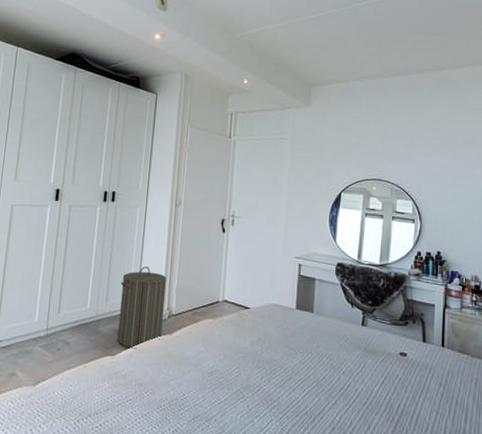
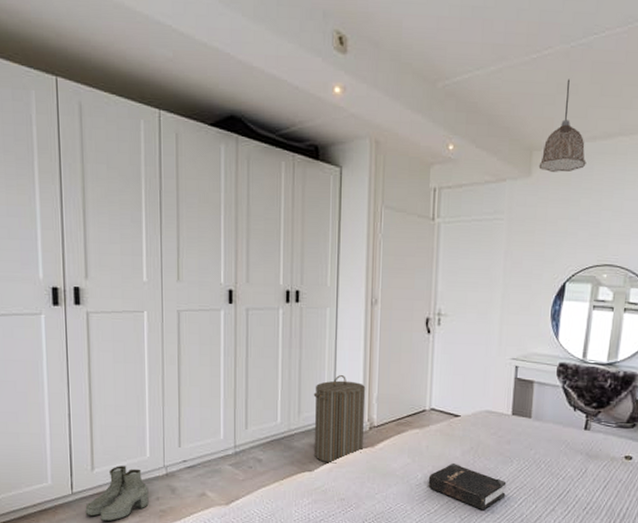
hardback book: none [219,353,292,402] -> present [428,463,507,511]
pendant lamp: none [316,34,355,103] -> present [539,79,587,172]

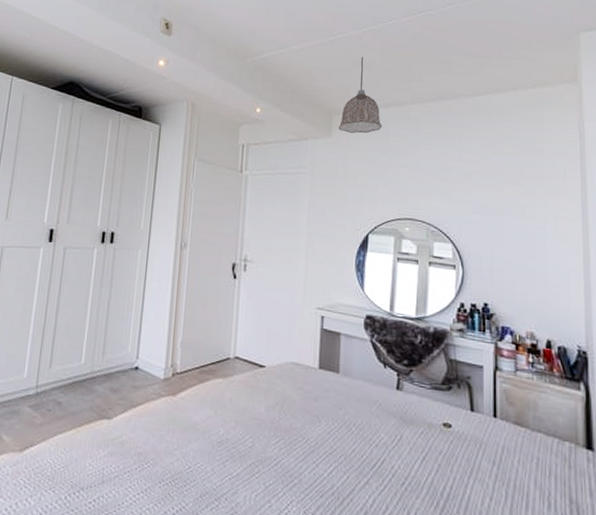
laundry hamper: present [313,375,366,464] -> none [115,317,171,412]
hardback book: present [428,463,507,511] -> none [230,420,315,478]

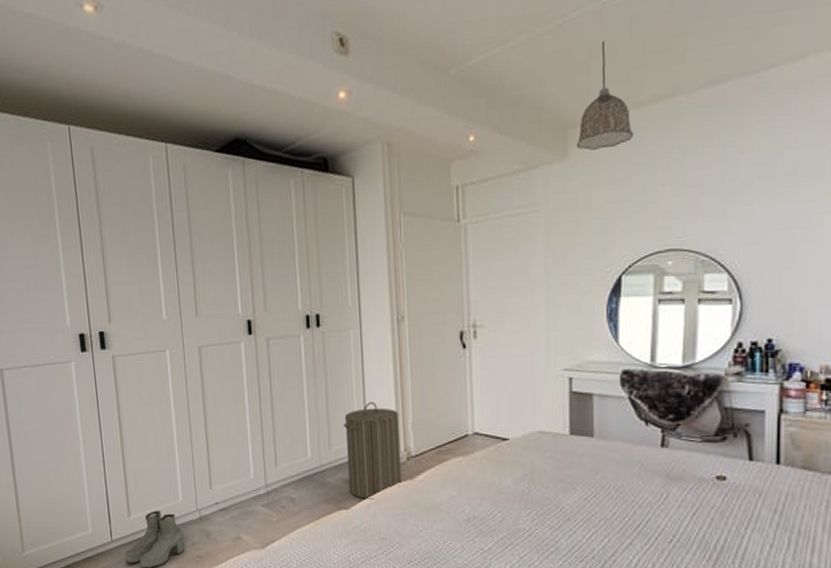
laundry hamper: none [115,317,171,412] -> present [343,402,401,500]

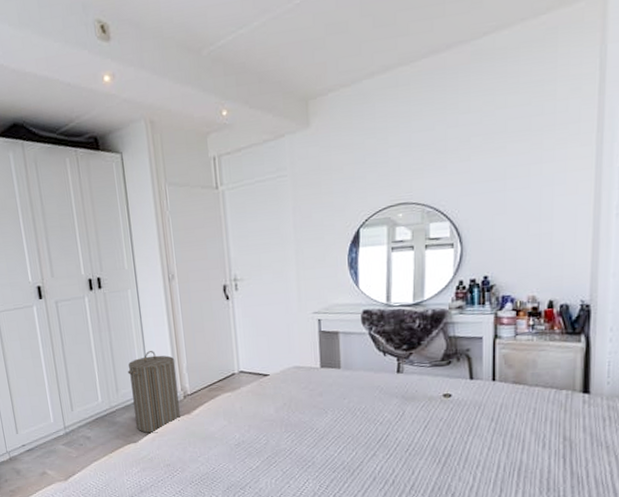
pendant lamp: present [576,40,634,150] -> none [316,17,367,119]

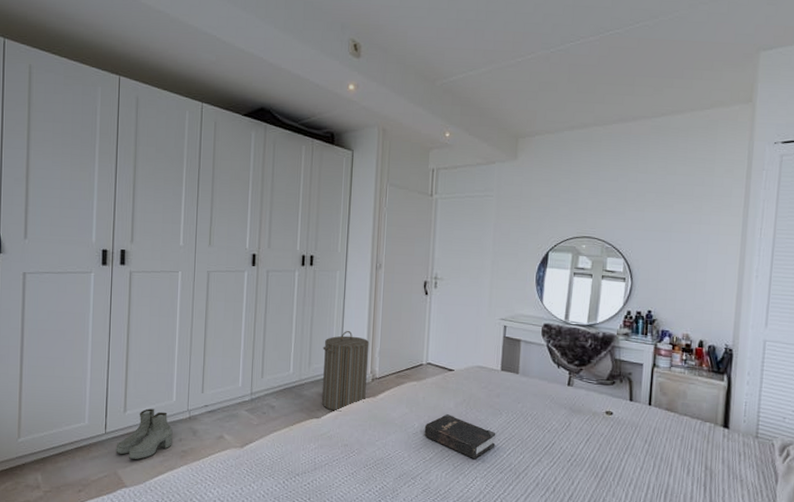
hardback book: none [246,421,324,462] -> present [424,414,496,460]

